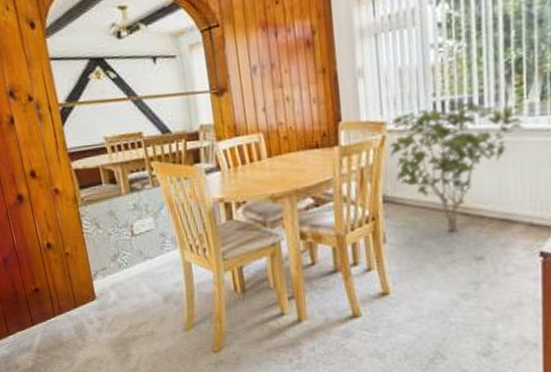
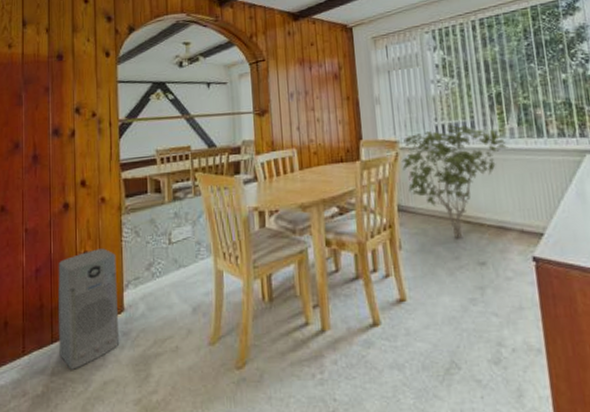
air purifier: none [23,240,97,348] -> present [57,248,120,370]

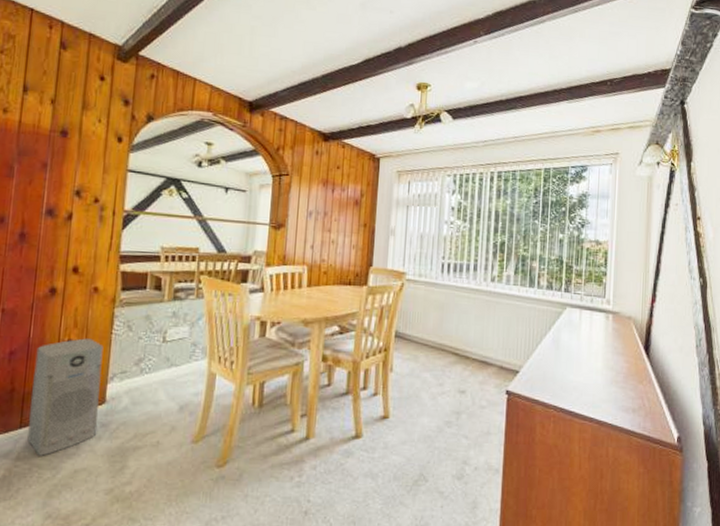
shrub: present [401,125,509,239] -> none [405,265,503,368]

